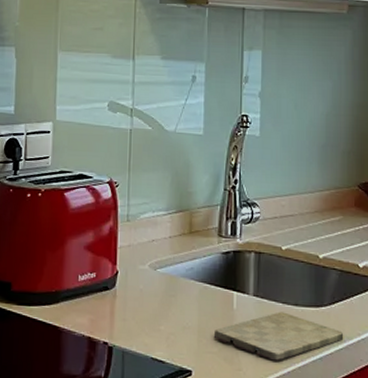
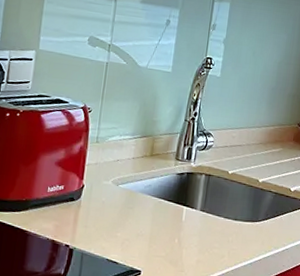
cutting board: present [213,312,344,361] -> none [162,224,272,265]

